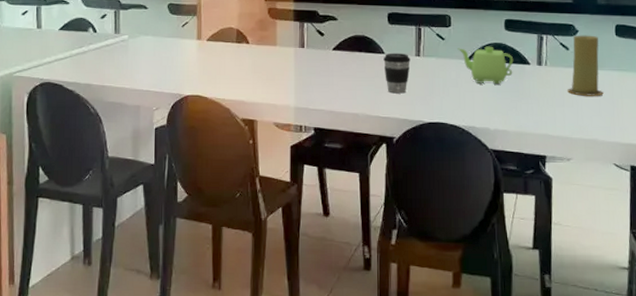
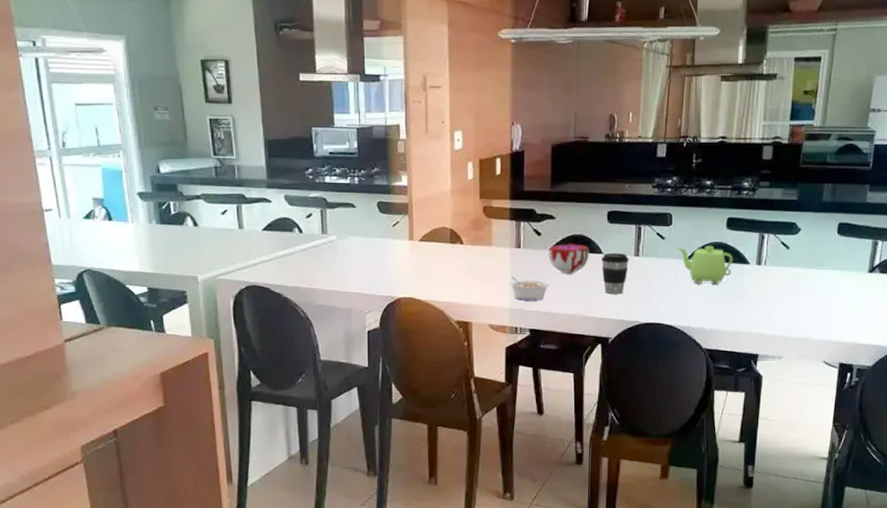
legume: none [293,75,334,100] -> present [509,276,550,301]
decorative bowl: none [332,44,371,73] -> present [549,244,589,273]
candle: present [567,35,604,96] -> none [785,233,820,295]

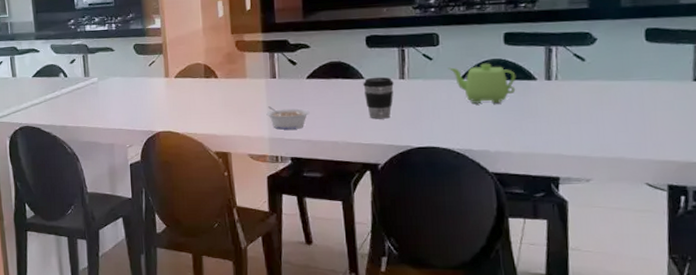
decorative bowl: present [549,244,589,273] -> none [305,71,349,100]

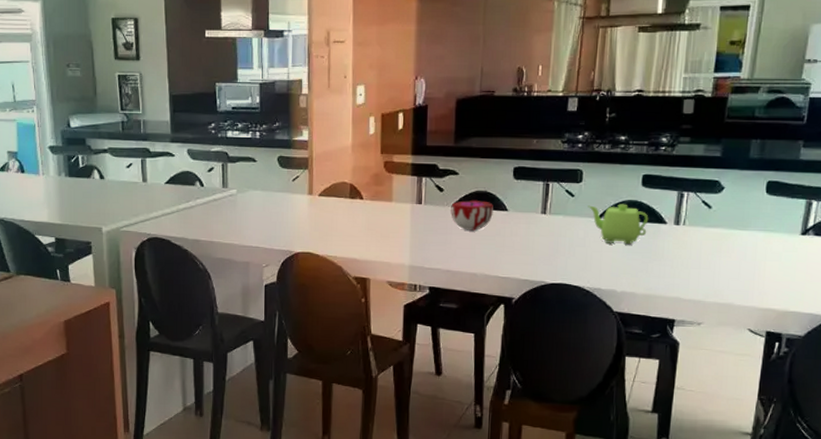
legume: present [266,106,310,130] -> none [409,233,452,258]
decorative bowl: none [305,71,349,100] -> present [451,200,493,231]
coffee cup: present [363,76,394,119] -> none [506,210,536,253]

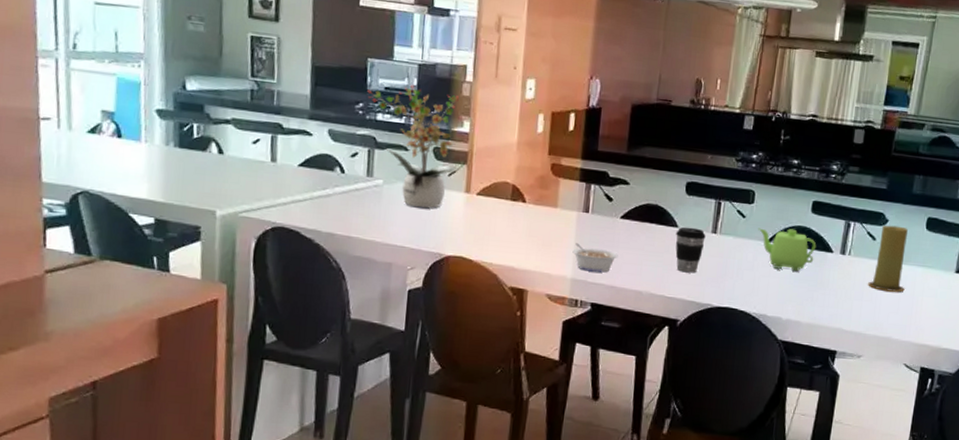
potted plant: none [217,102,302,211] -> present [367,84,460,208]
legume: none [409,233,452,258] -> present [572,243,618,273]
decorative bowl: present [451,200,493,231] -> none [619,212,664,246]
coffee cup: none [506,210,536,253] -> present [675,227,706,273]
candle: none [705,192,746,258] -> present [868,225,908,292]

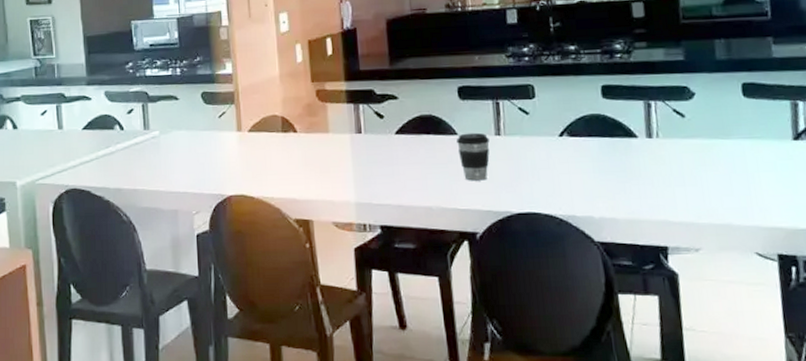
potted plant: present [367,84,460,208] -> none [134,37,229,152]
legume: present [572,243,618,273] -> none [352,165,400,193]
teapot: present [758,228,817,272] -> none [545,118,617,165]
candle: present [868,225,908,292] -> none [688,97,734,172]

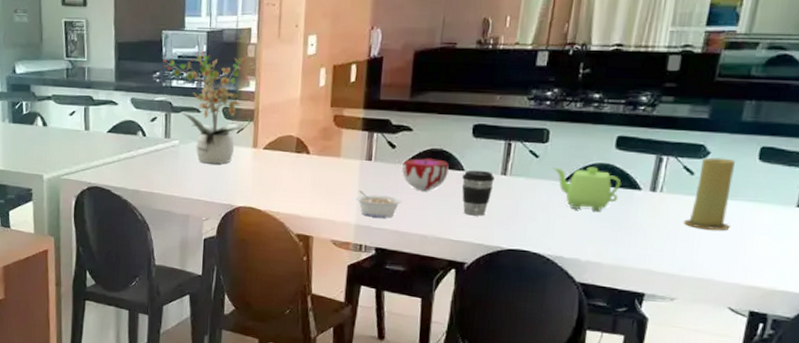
potted plant: none [134,37,229,152] -> present [163,50,247,163]
legume: none [352,165,400,193] -> present [356,190,402,218]
decorative bowl: none [394,125,442,159] -> present [402,158,449,190]
teapot: none [545,118,617,165] -> present [553,166,622,211]
candle: none [688,97,734,172] -> present [684,157,735,230]

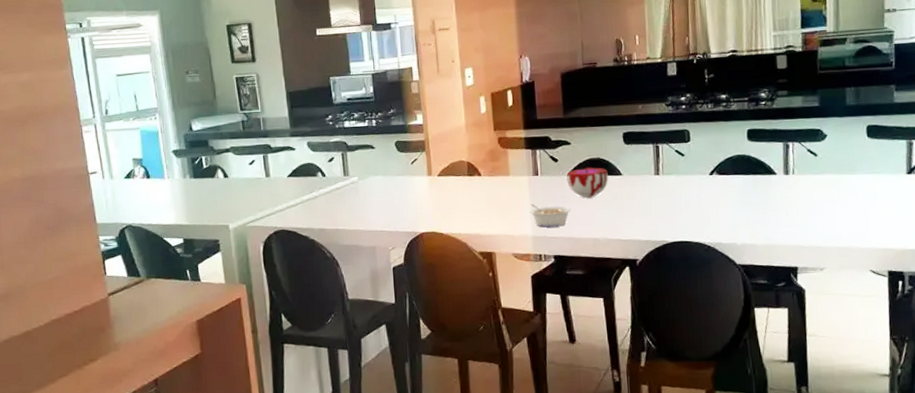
potted plant: present [163,50,247,163] -> none [333,91,420,195]
coffee cup: present [462,170,495,216] -> none [621,173,650,215]
teapot: present [553,166,622,211] -> none [698,158,759,199]
candle: present [684,157,735,230] -> none [818,138,857,203]

